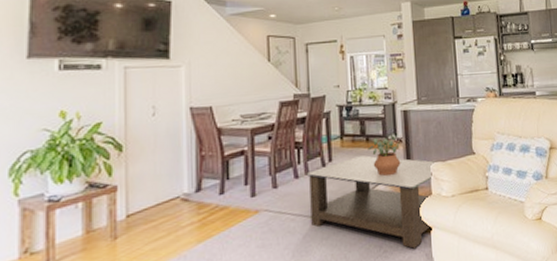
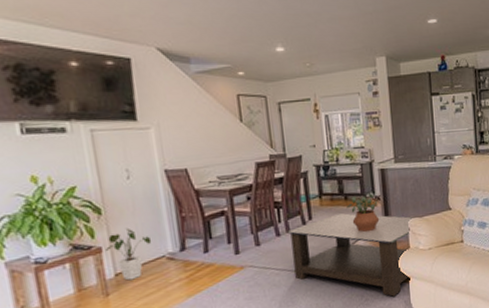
house plant: none [119,166,169,223] -> present [104,227,152,281]

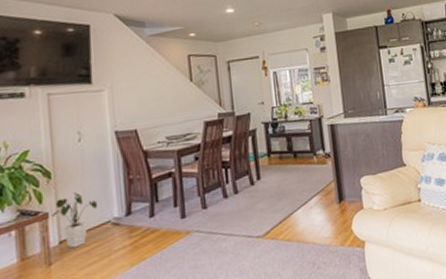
coffee table: present [287,213,414,297] -> none [235,172,367,264]
potted plant: present [346,193,380,232] -> none [296,150,331,192]

